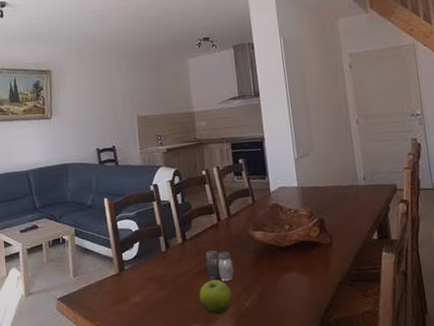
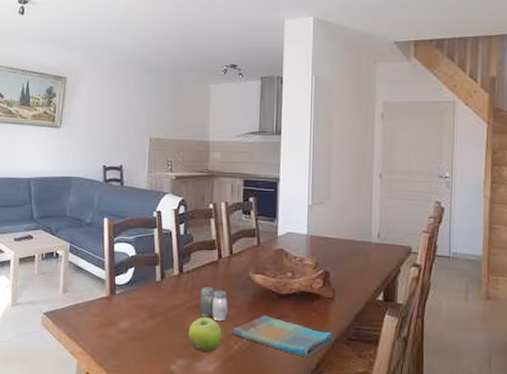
dish towel: none [240,269,339,305] -> present [232,315,334,358]

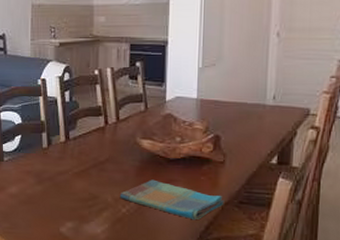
fruit: present [188,317,222,353] -> none [76,182,109,216]
salt and pepper shaker: present [199,287,228,321] -> none [86,153,115,186]

